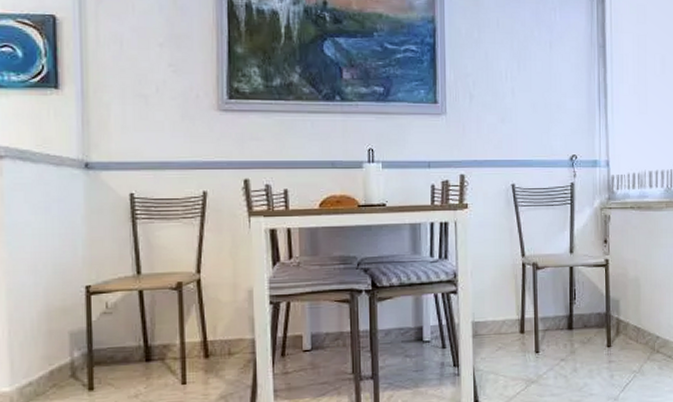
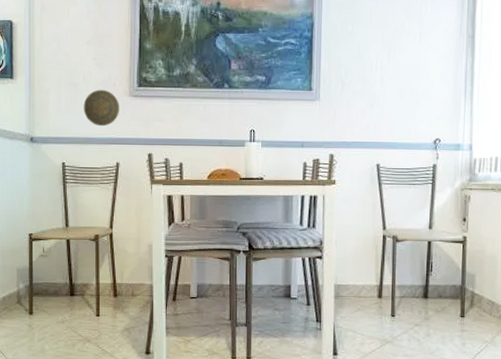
decorative plate: none [157,102,206,148] -> present [83,89,120,127]

